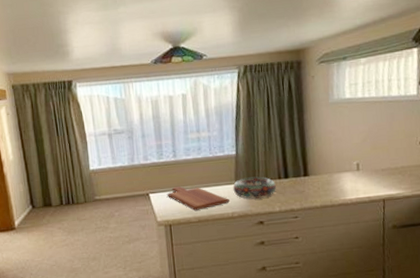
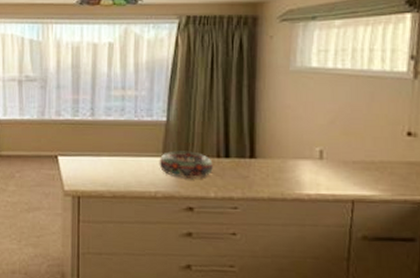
cutting board: present [166,186,230,211] -> none [78,152,153,183]

